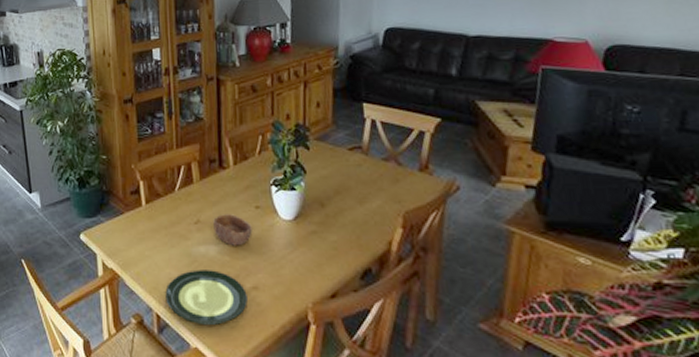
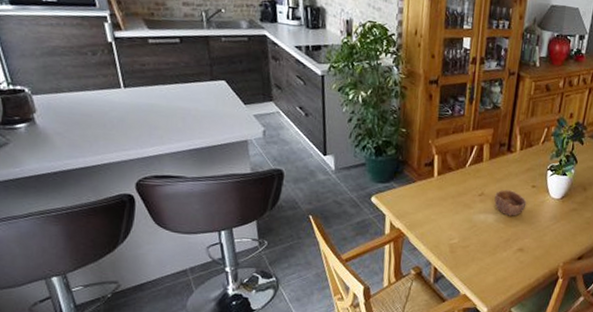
plate: present [165,270,248,326] -> none [444,233,514,278]

